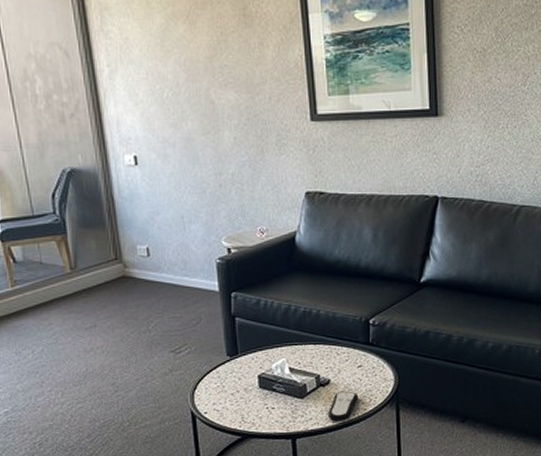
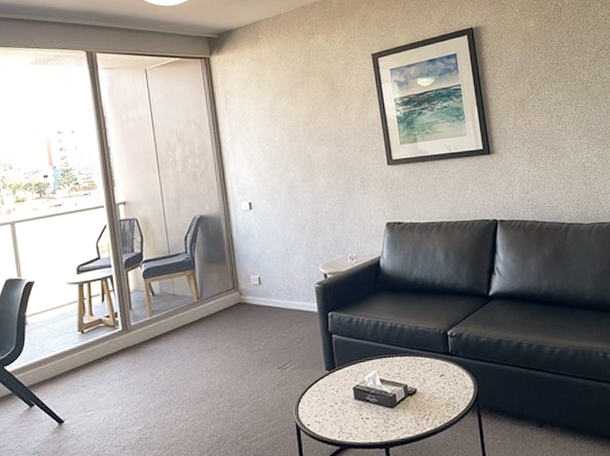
remote control: present [328,391,359,422] -> none [417,399,443,430]

